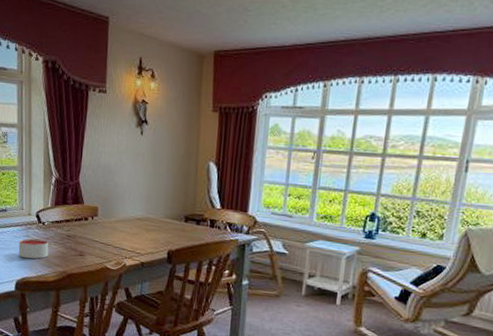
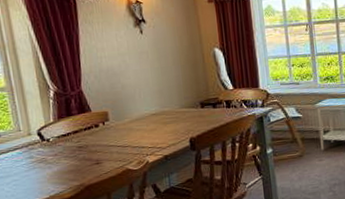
candle: present [18,238,49,259] -> none [21,156,60,182]

